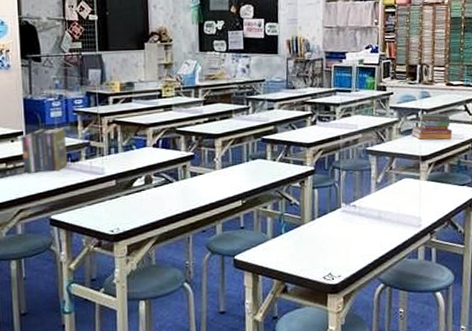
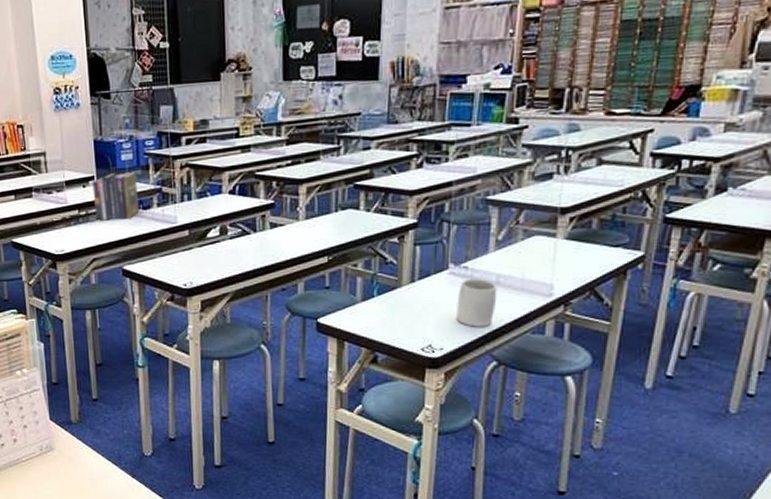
mug: none [349,214,380,256] -> present [457,278,497,327]
books: present [411,113,453,140] -> none [549,152,608,187]

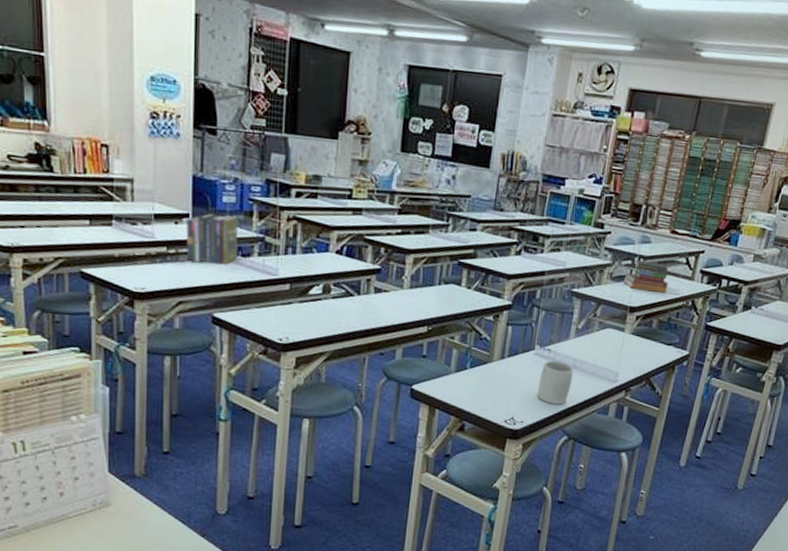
books: none [549,152,608,187] -> present [623,259,669,293]

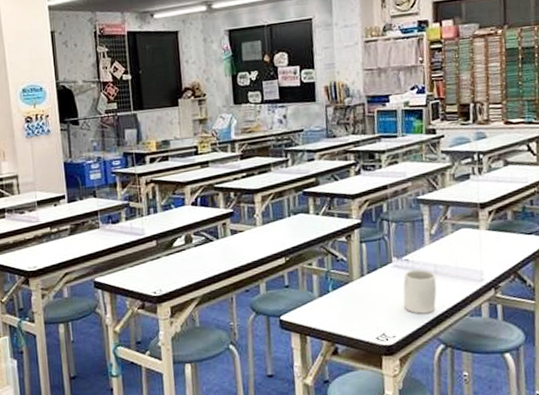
books: present [186,213,238,265] -> none [63,189,109,237]
books: present [623,259,669,293] -> none [467,155,515,185]

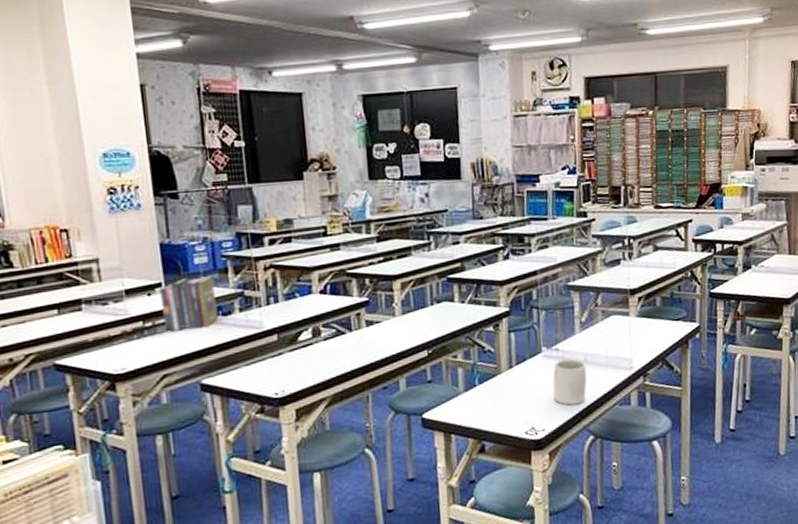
books: none [63,189,109,237] -> present [159,276,219,332]

